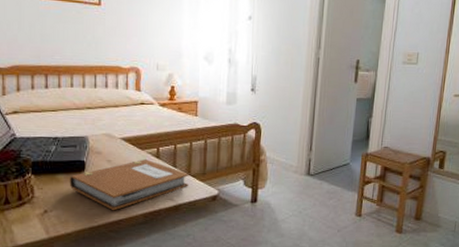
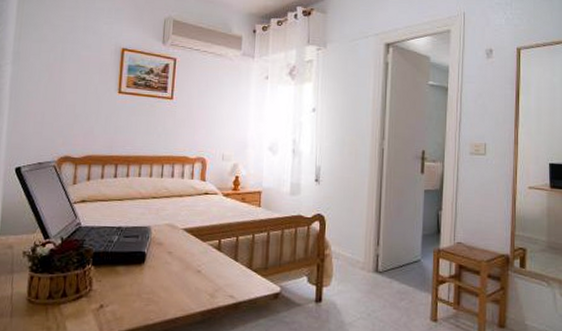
notebook: present [69,159,189,211] -> none [128,252,250,308]

